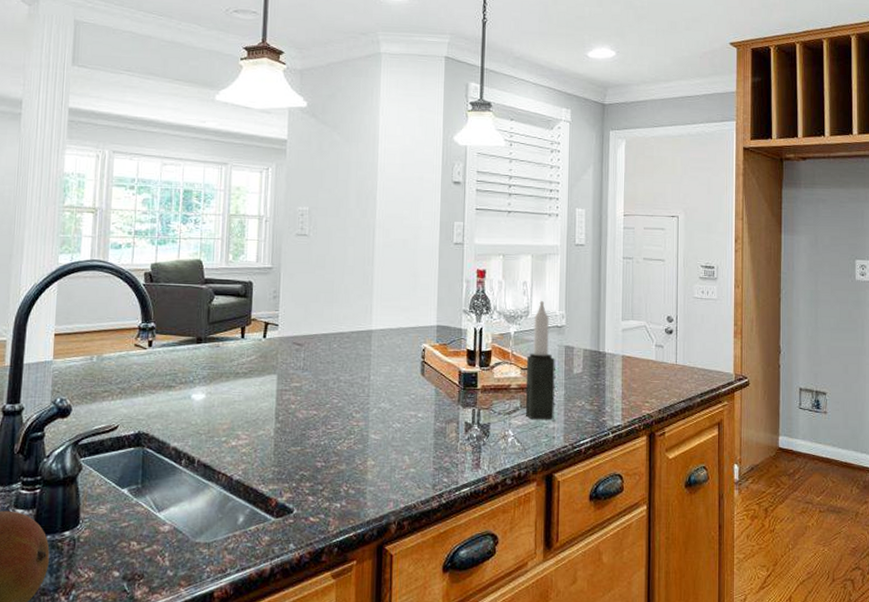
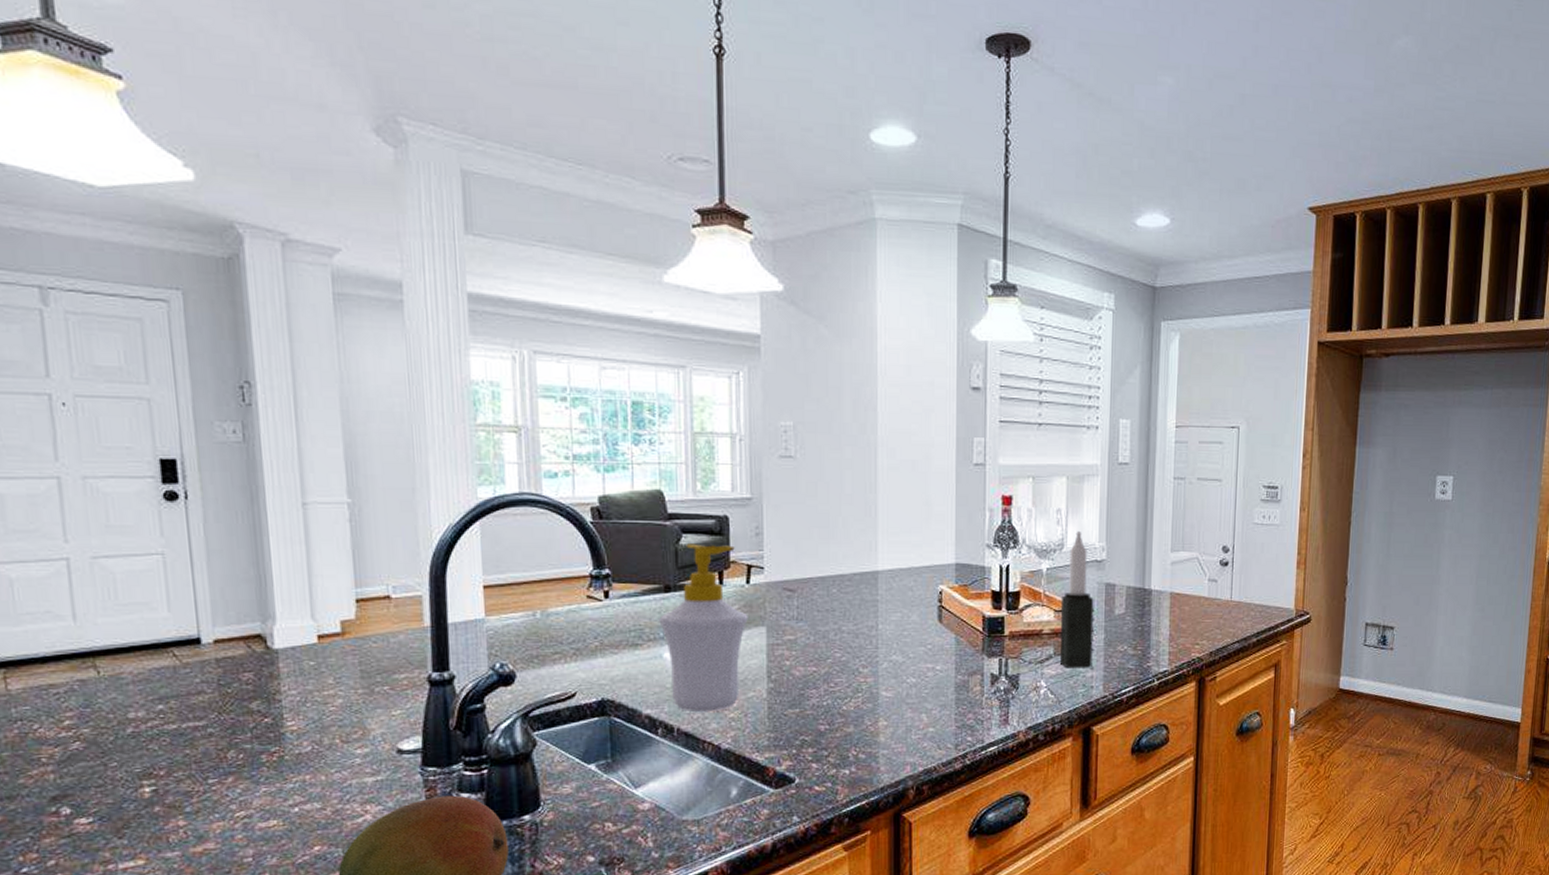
soap bottle: none [190,303,263,447] -> present [659,544,748,713]

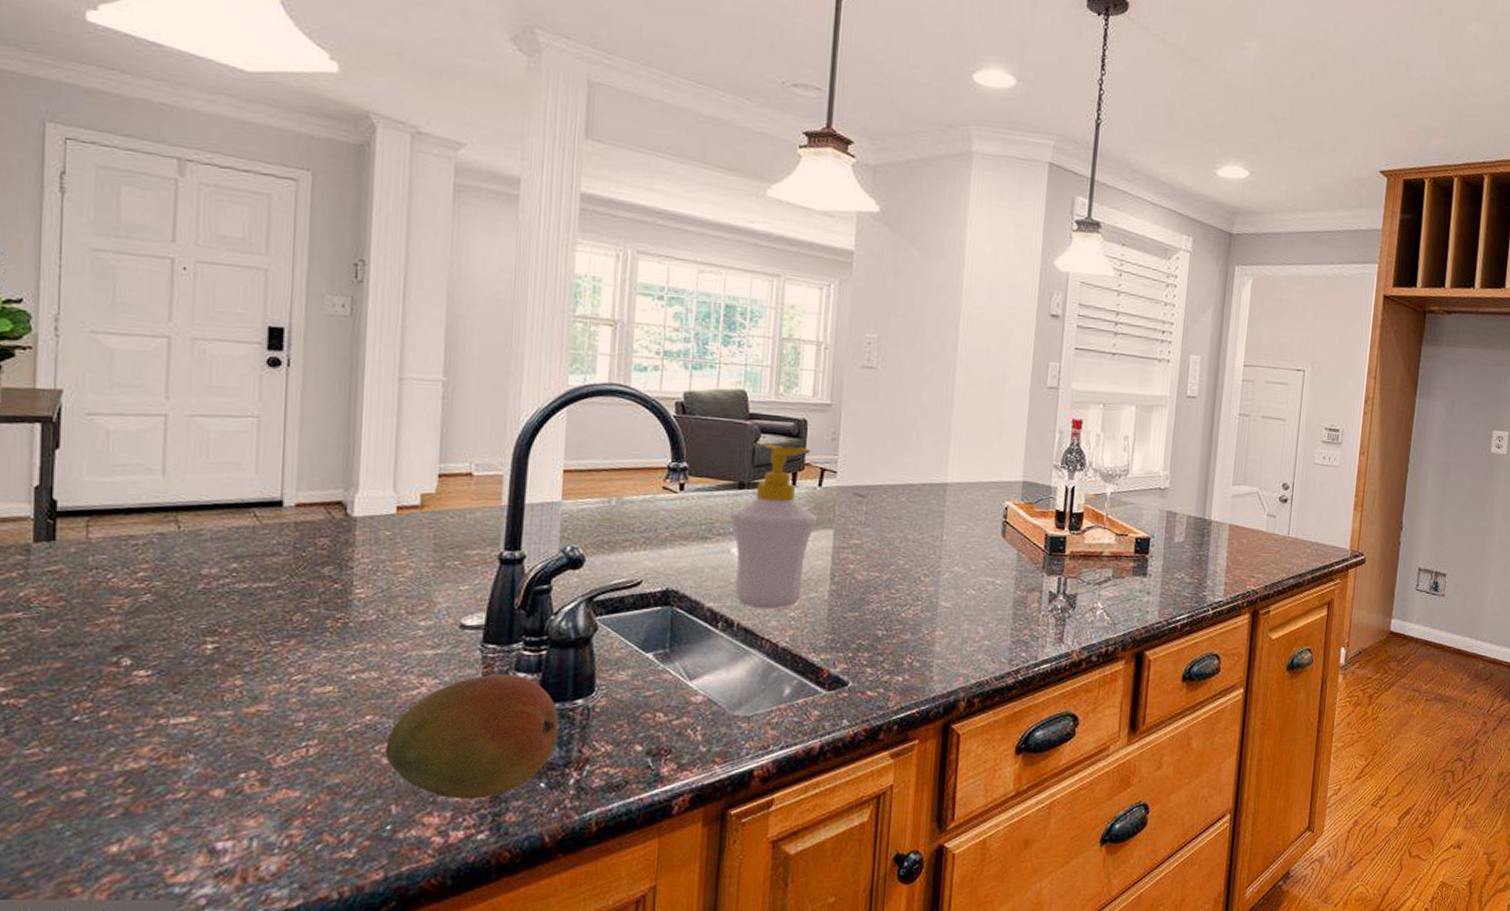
candle: present [1059,530,1094,669] -> none [1117,458,1155,593]

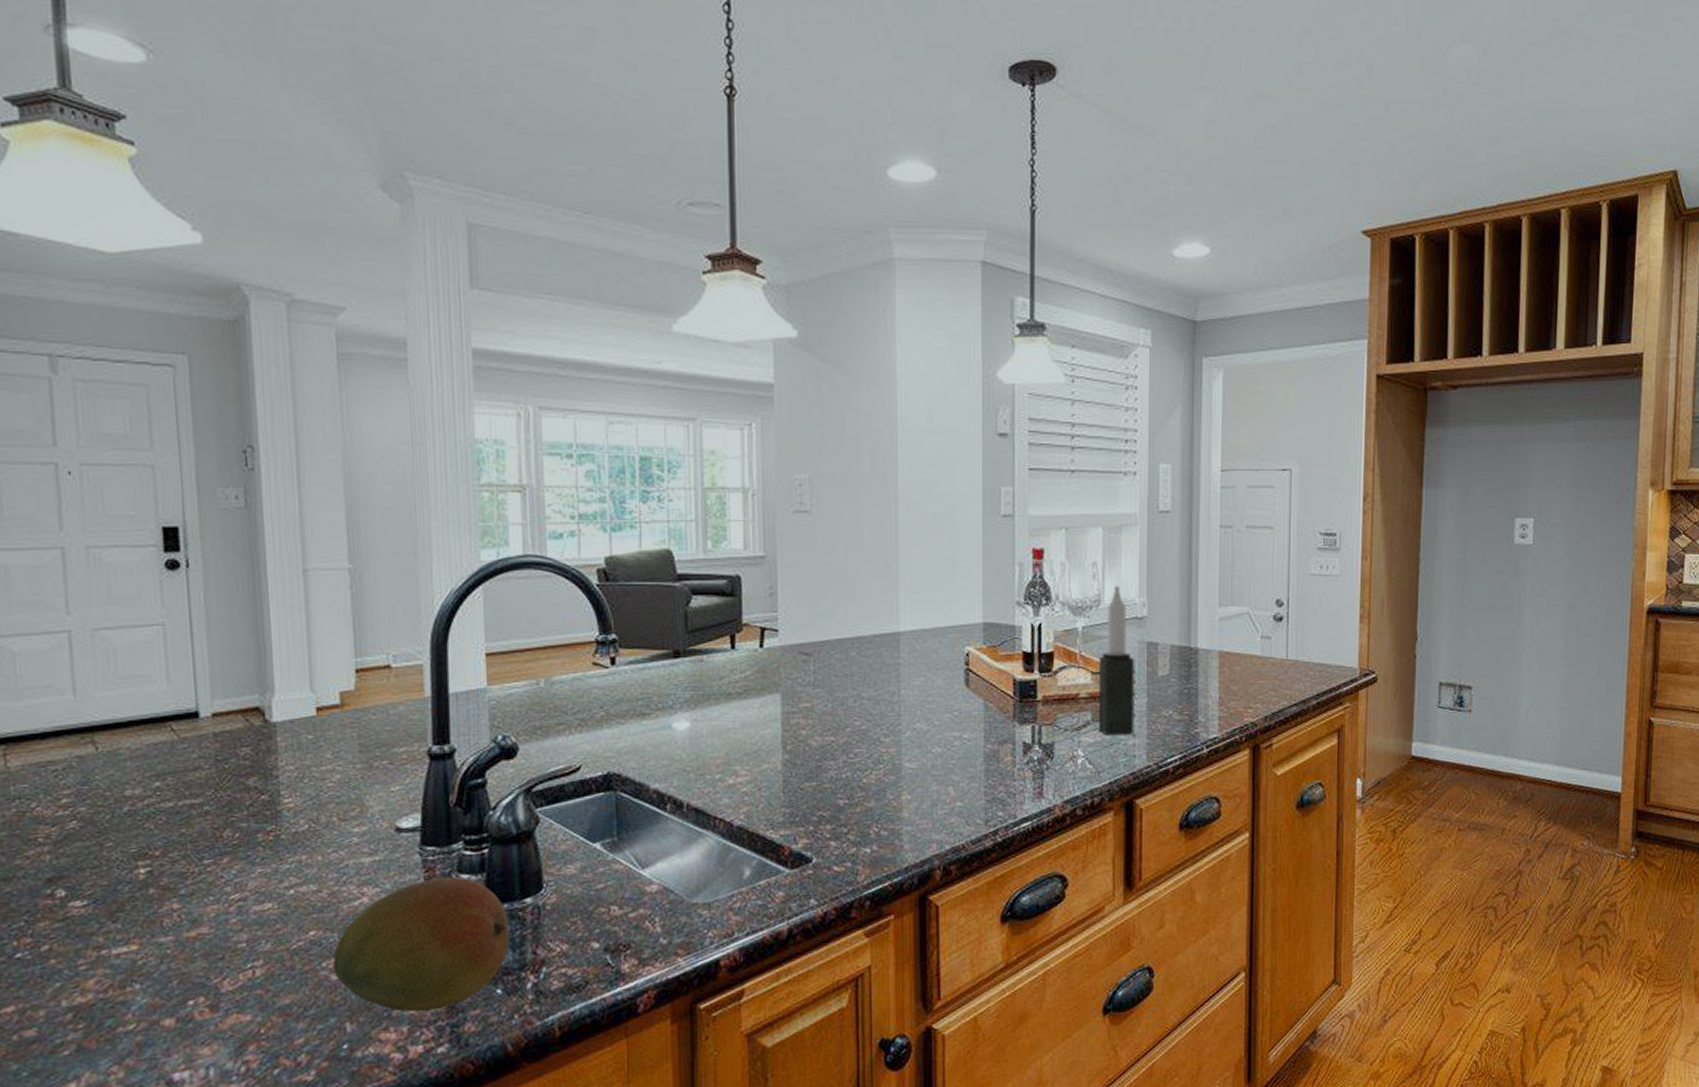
soap bottle: present [730,443,817,610] -> none [668,606,762,787]
candle: none [1117,458,1155,593] -> present [1098,585,1135,736]

